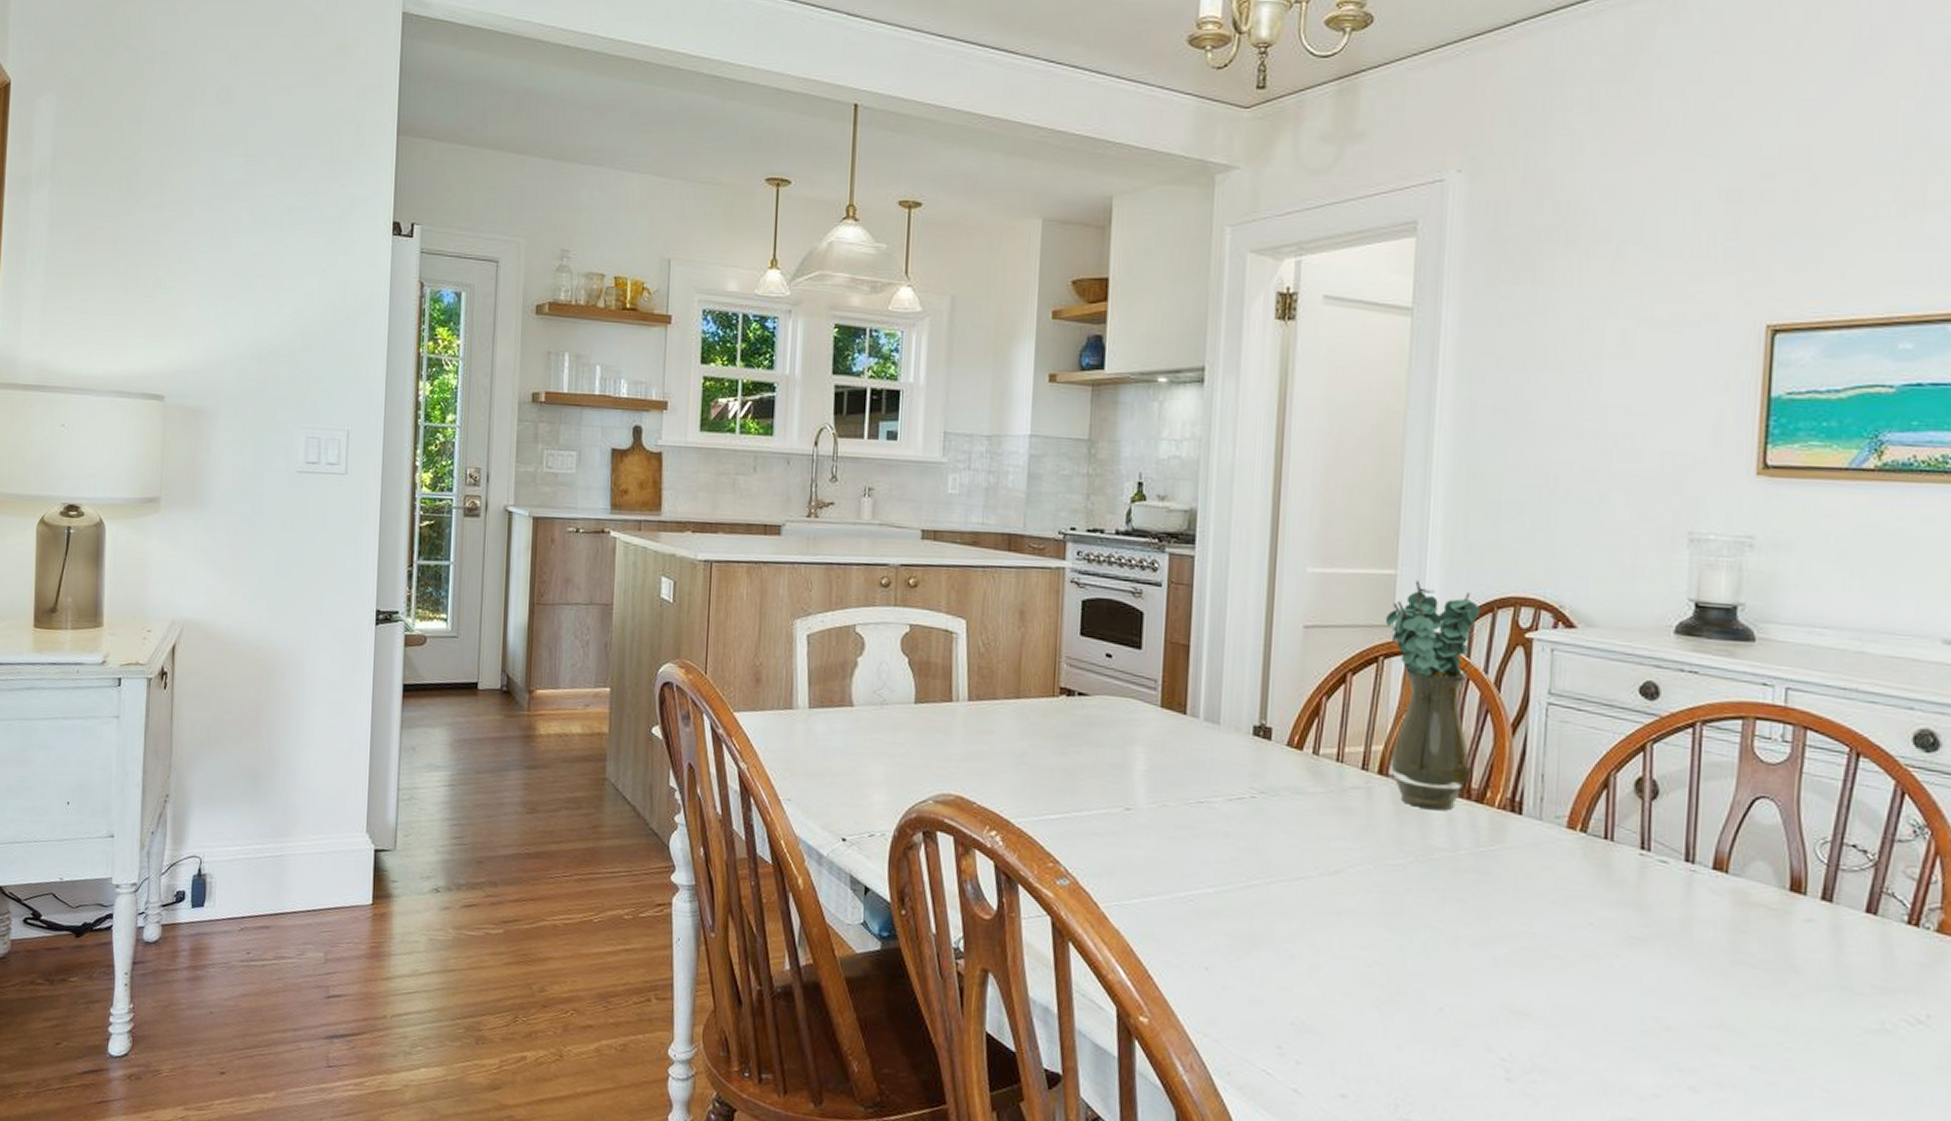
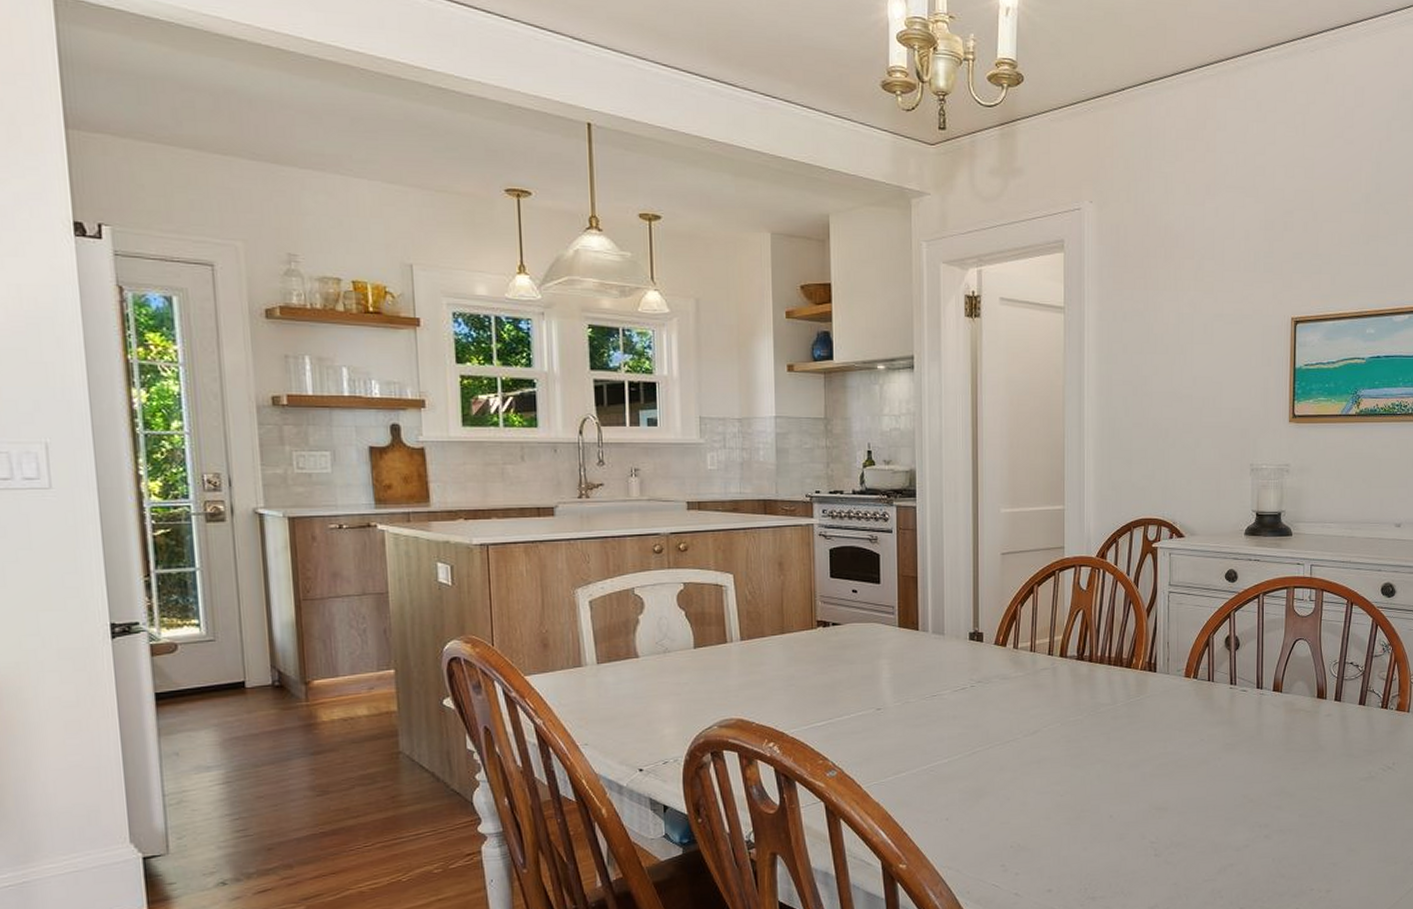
vase: present [1385,580,1481,811] -> none [1058,512,1123,678]

